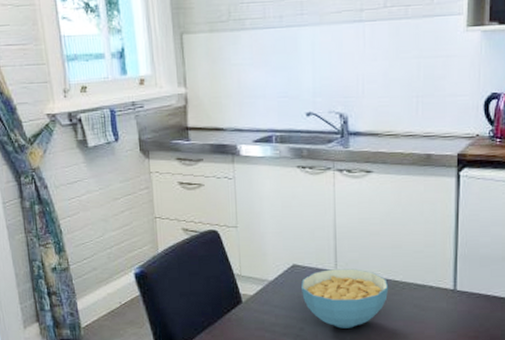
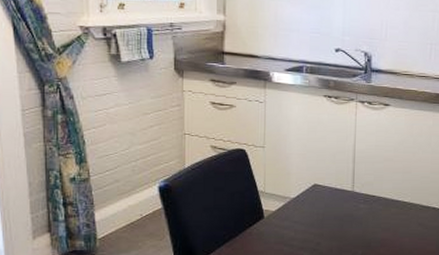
cereal bowl: present [301,268,389,328] -> none [321,190,398,244]

